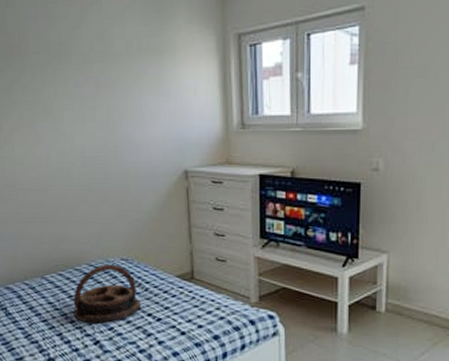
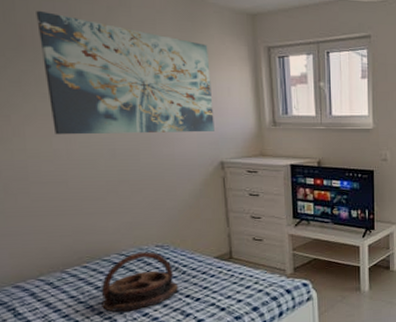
wall art: none [22,18,179,142] -> present [36,11,214,135]

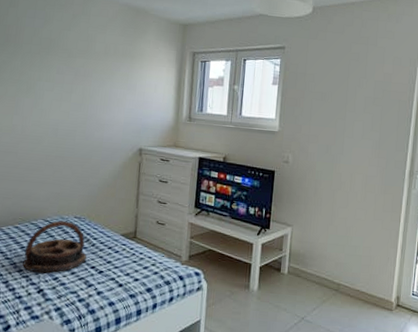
wall art: present [36,11,214,135] -> none [16,16,144,121]

